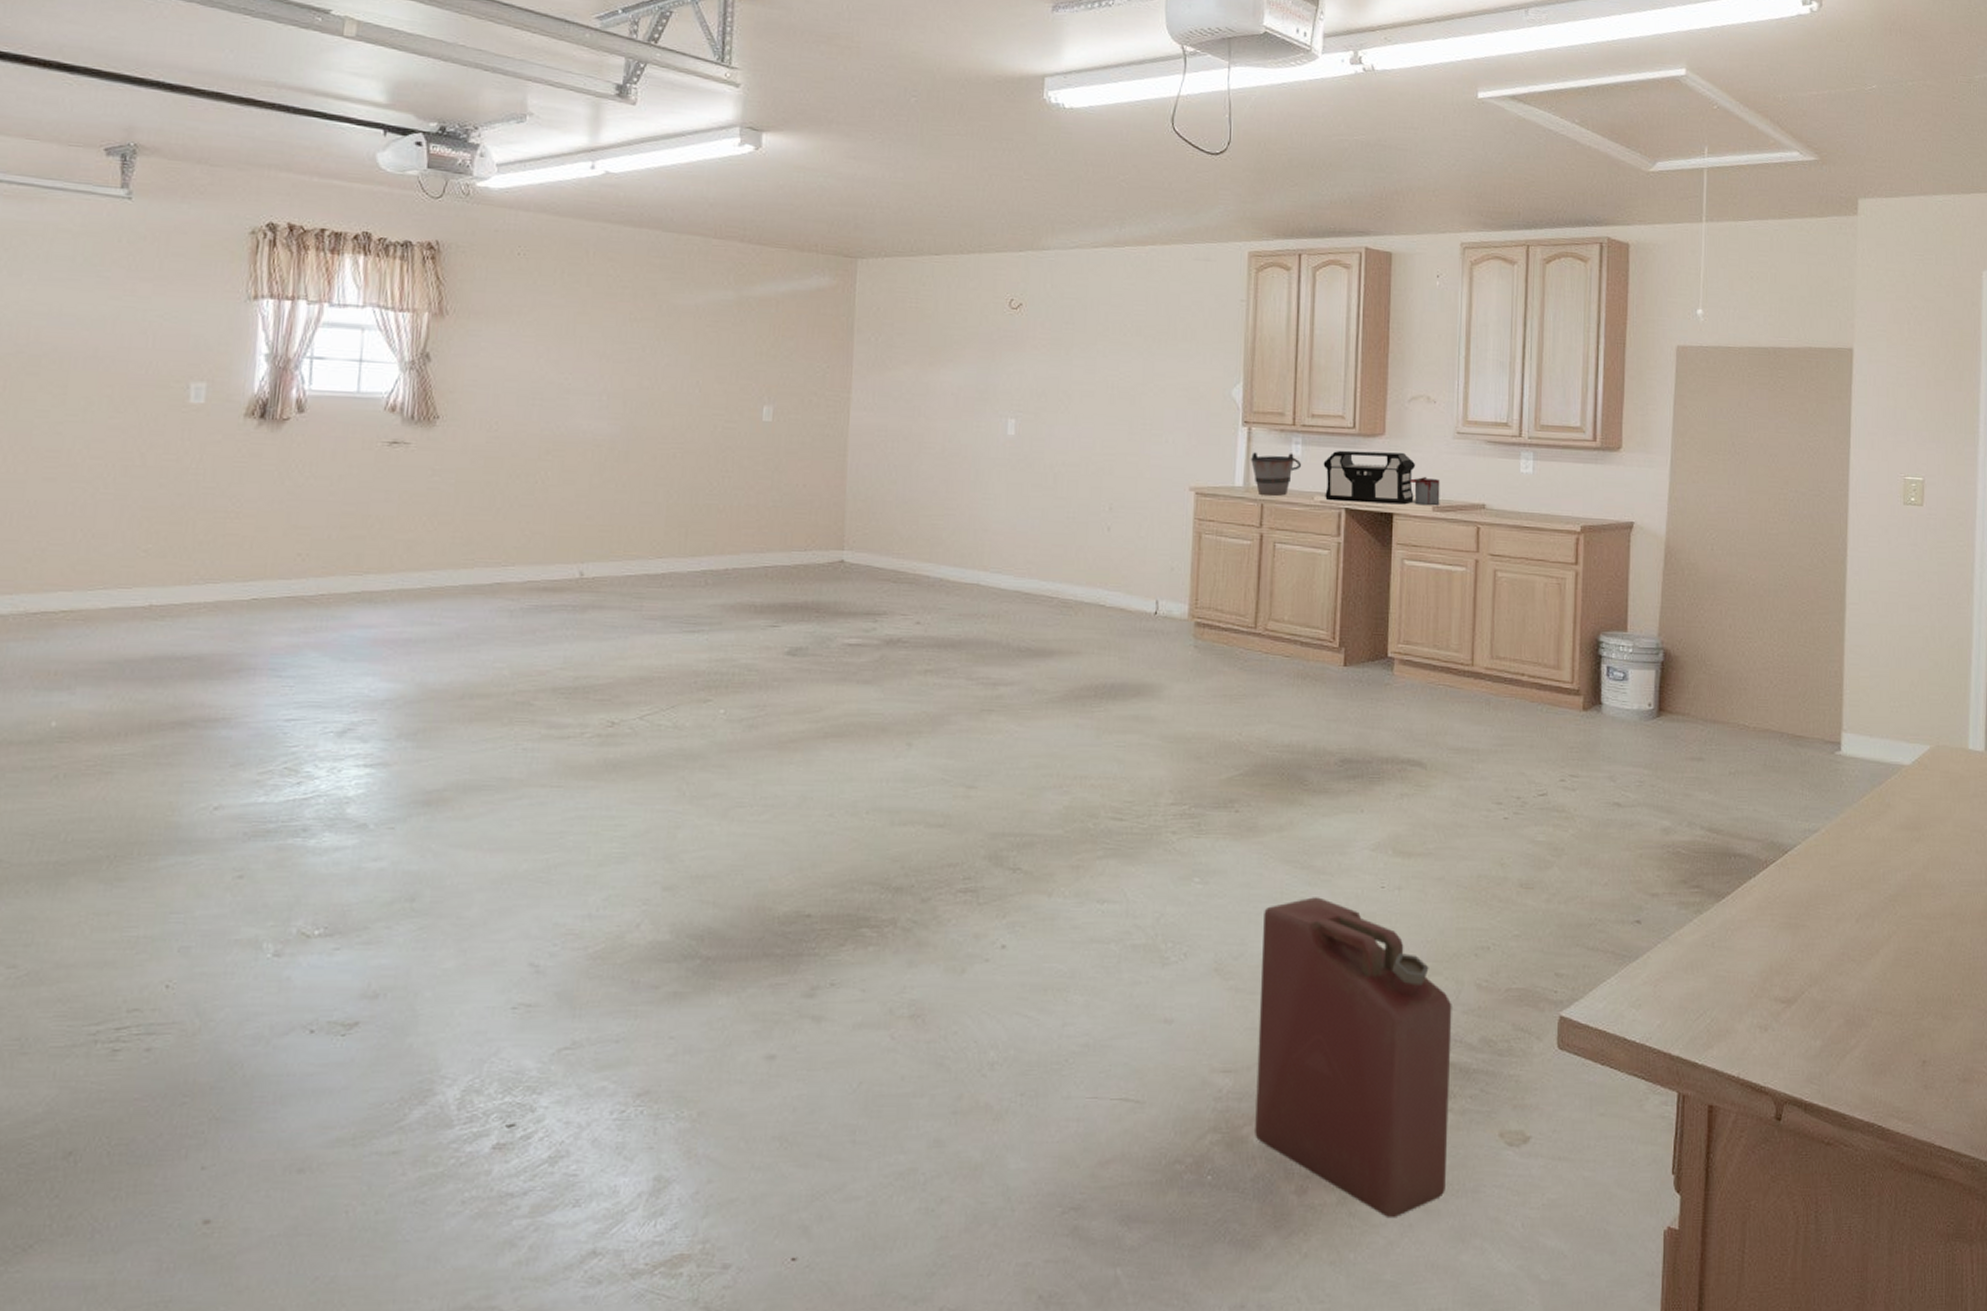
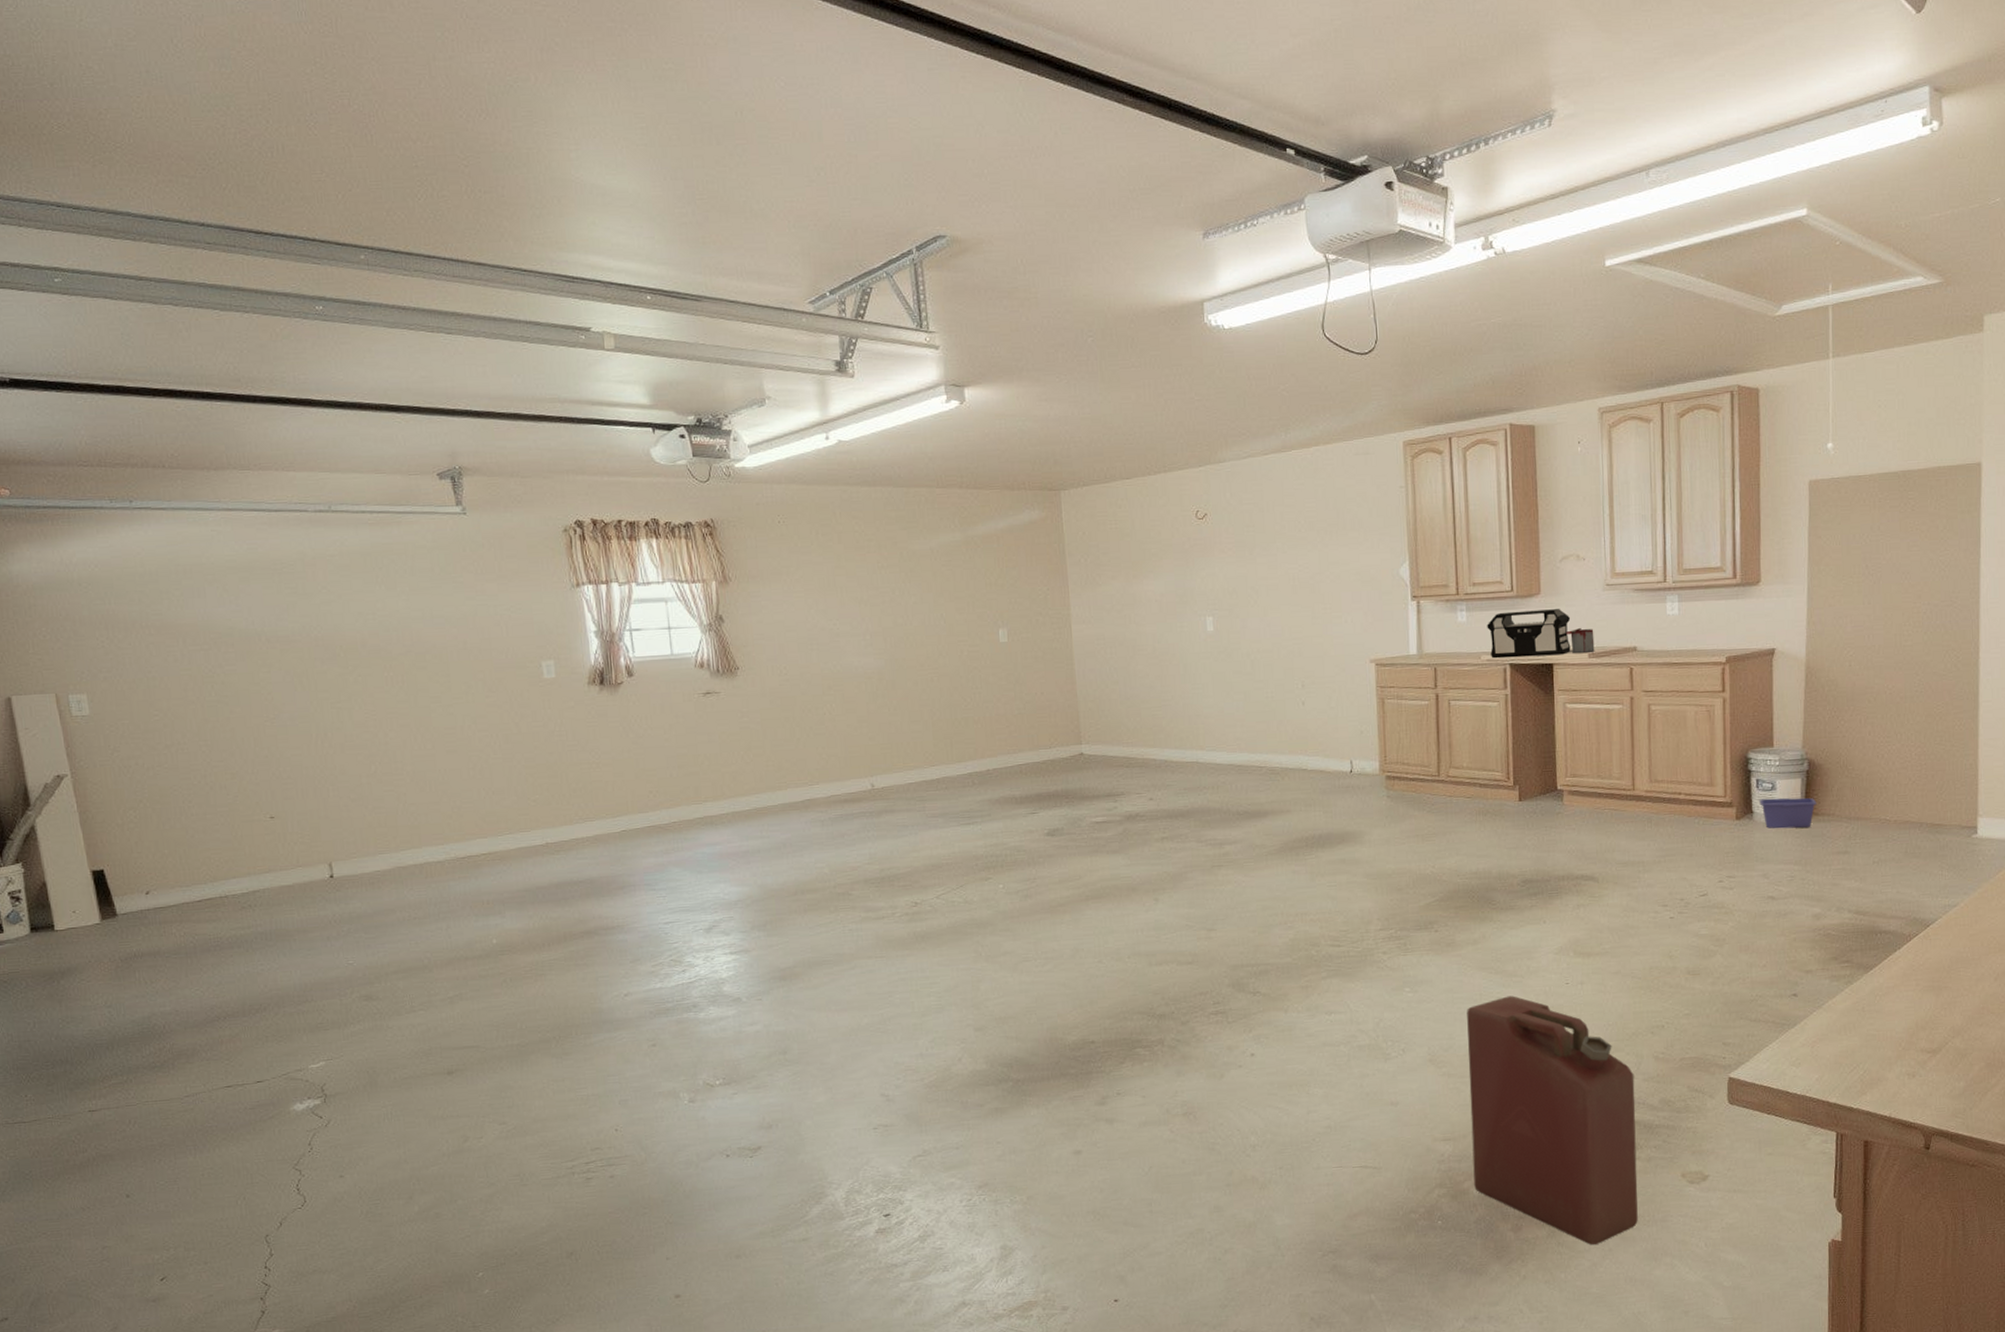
bucket: present [1250,452,1301,497] -> none [1421,620,1467,661]
storage bin: none [1609,689,1671,726] -> present [1759,797,1817,829]

